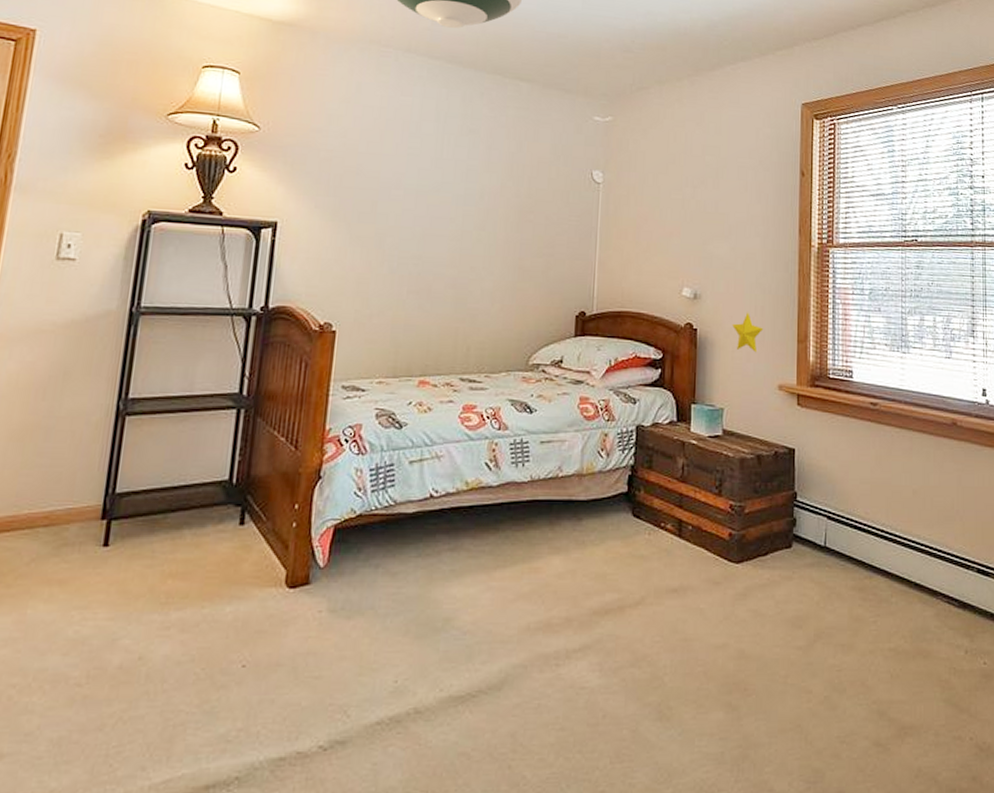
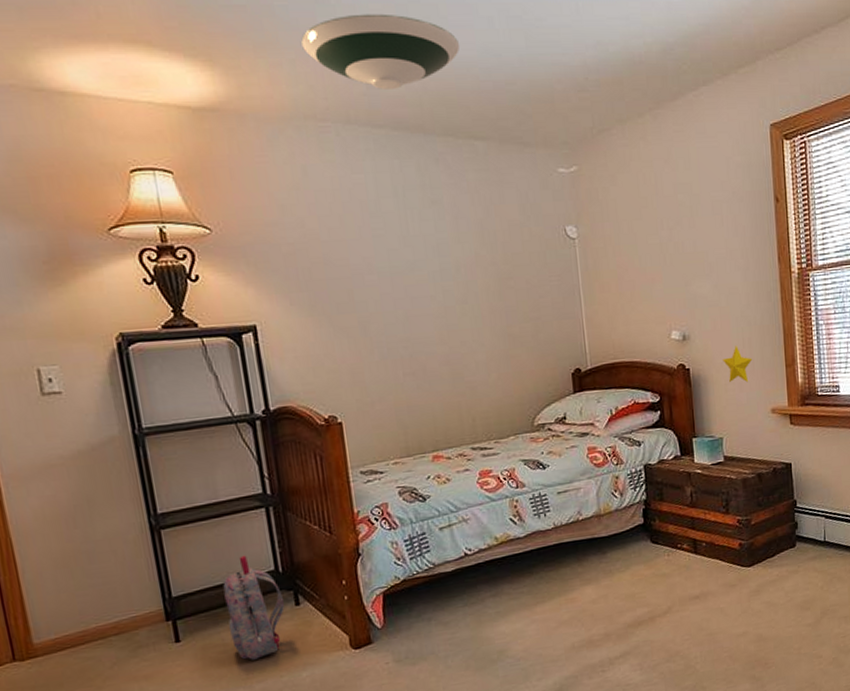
backpack: none [162,458,229,582] -> present [223,555,284,660]

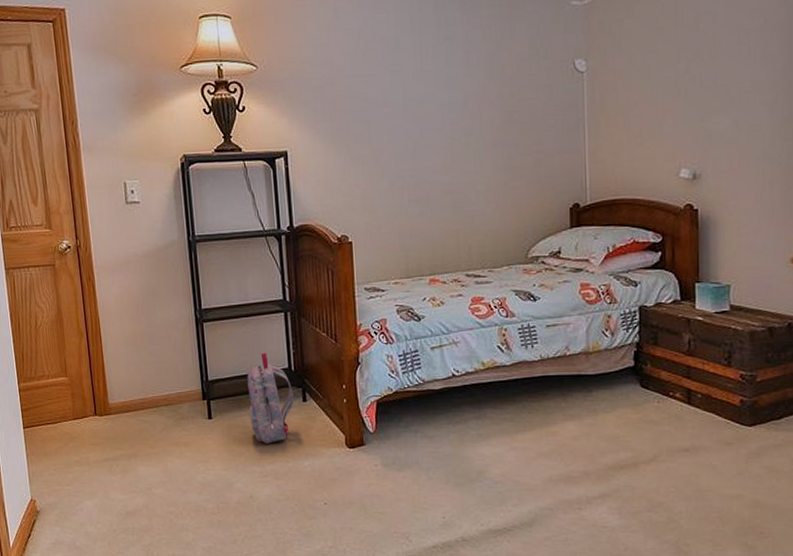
decorative star: present [723,345,753,383] -> none [737,187,773,228]

